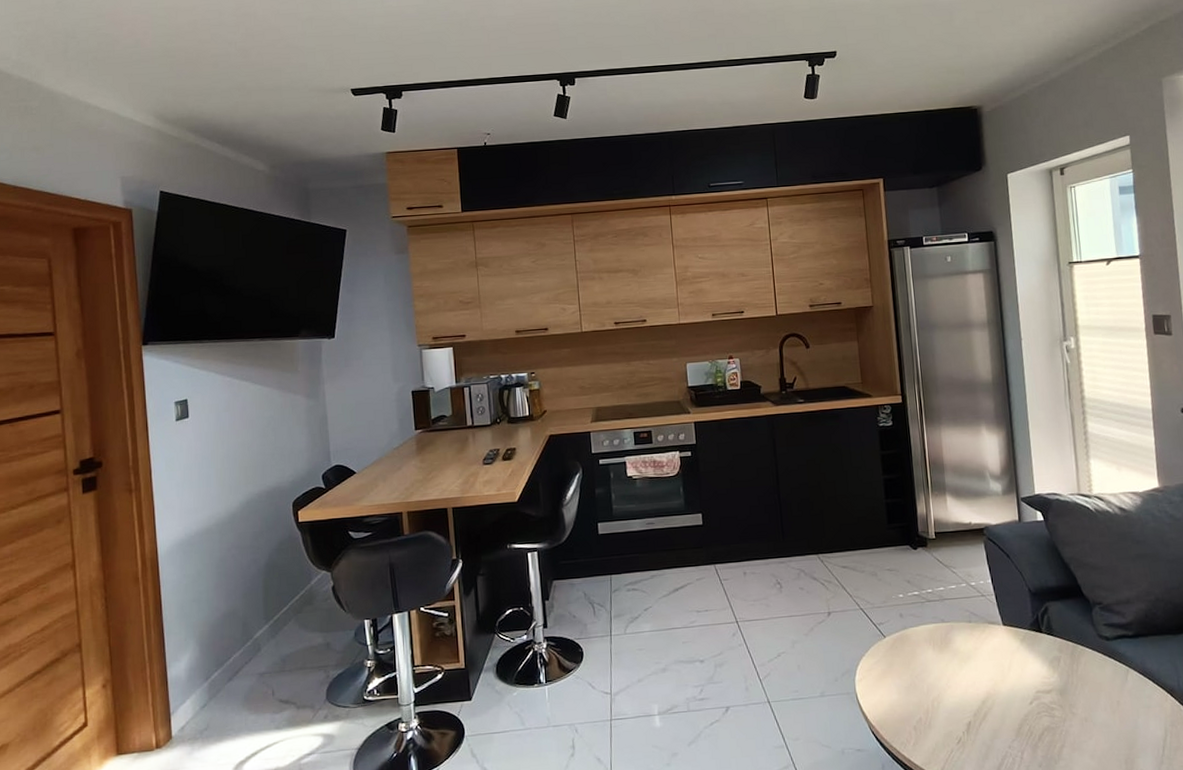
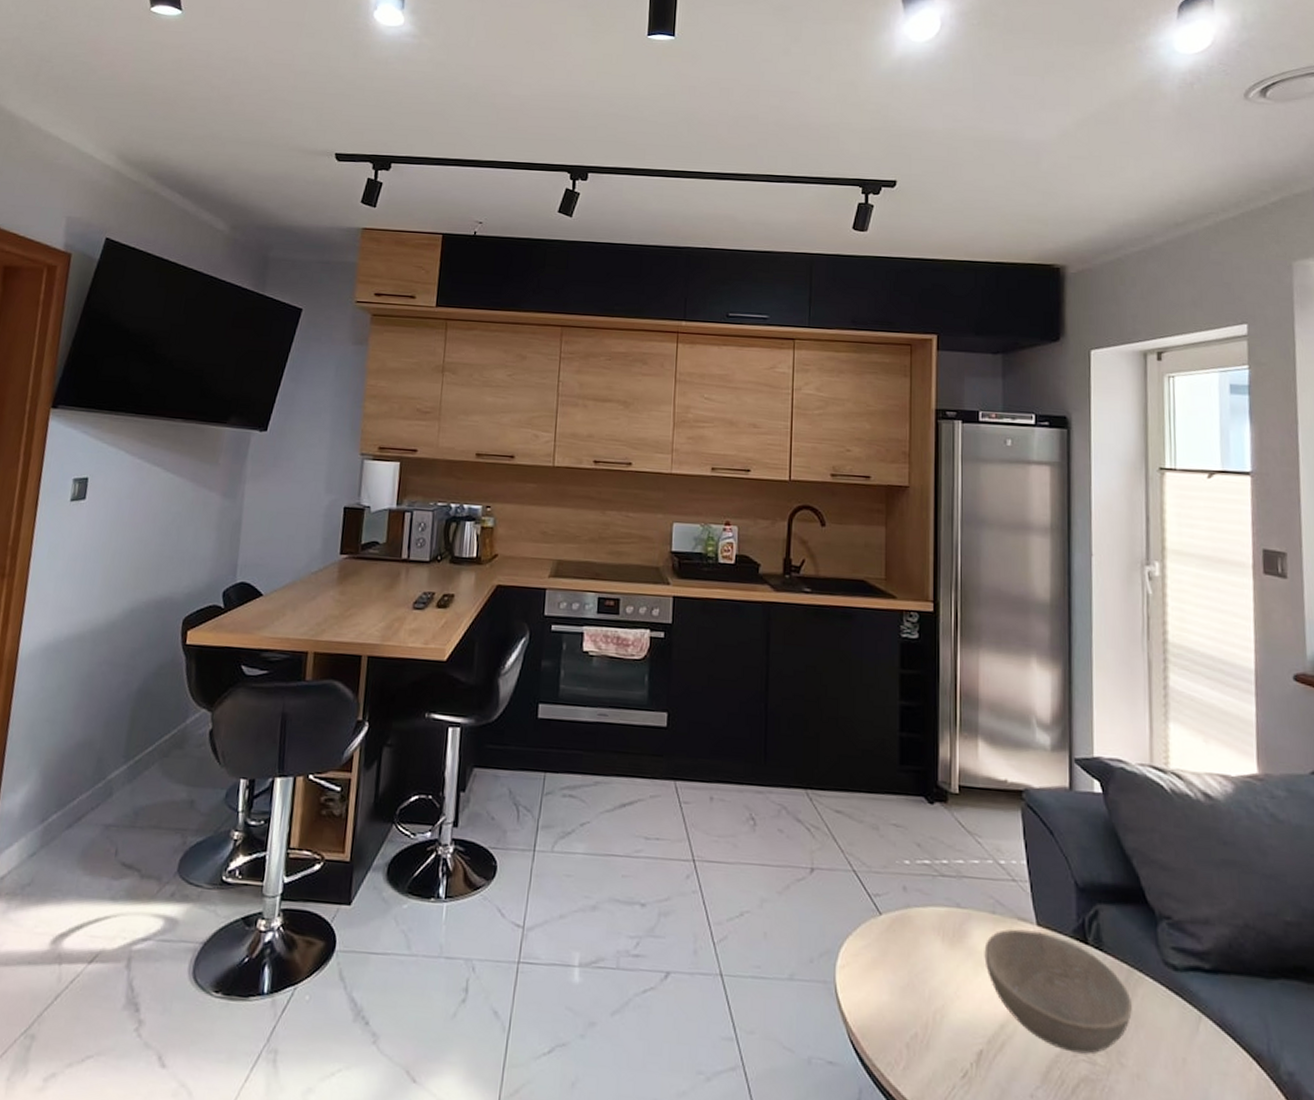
bowl: none [965,629,1078,712] -> present [984,929,1132,1054]

